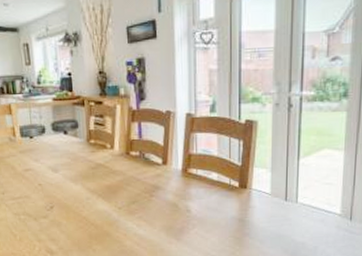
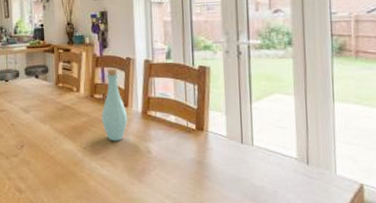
bottle: none [138,123,166,201] -> present [102,68,127,141]

